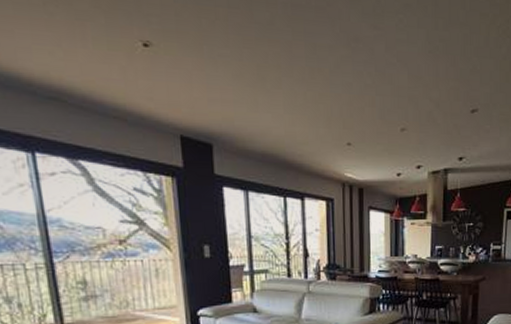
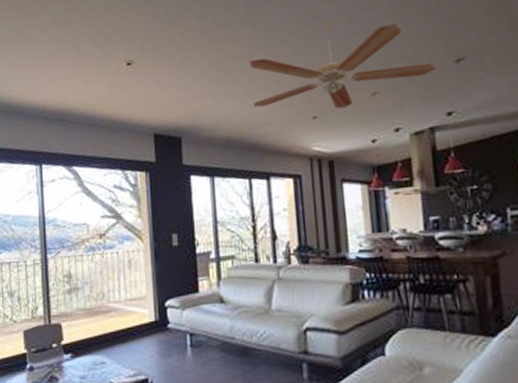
ceiling fan: none [287,44,455,140] -> present [249,20,436,109]

